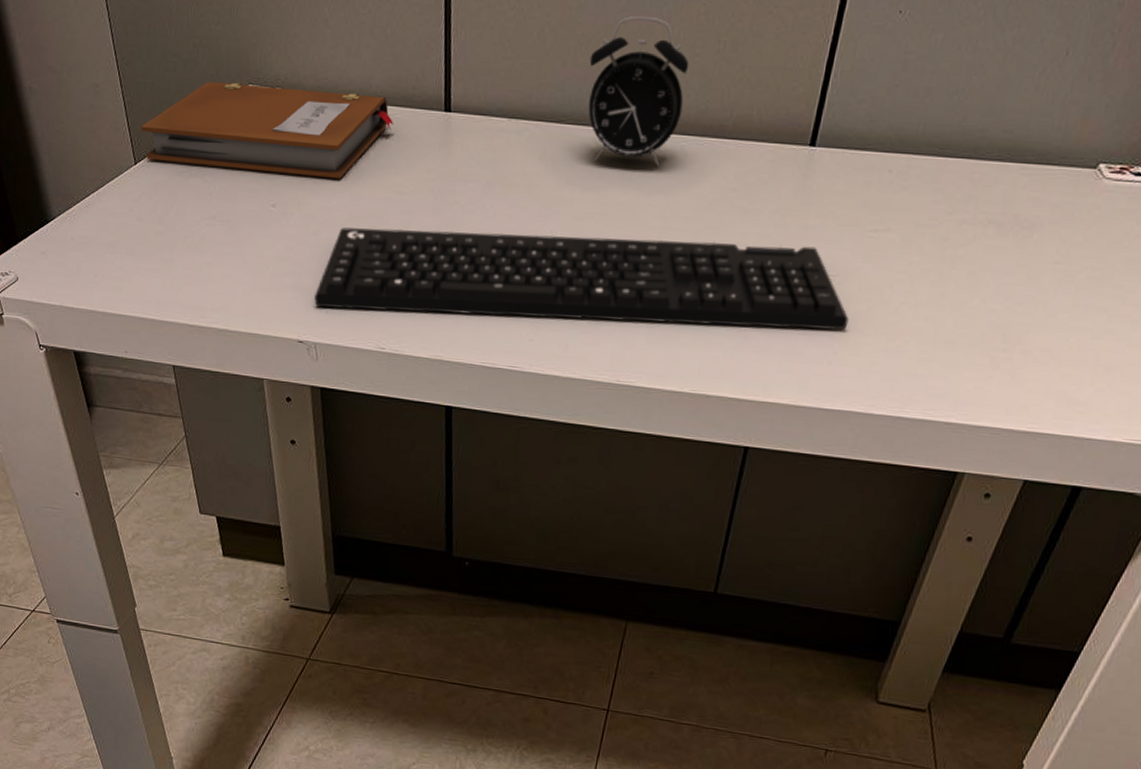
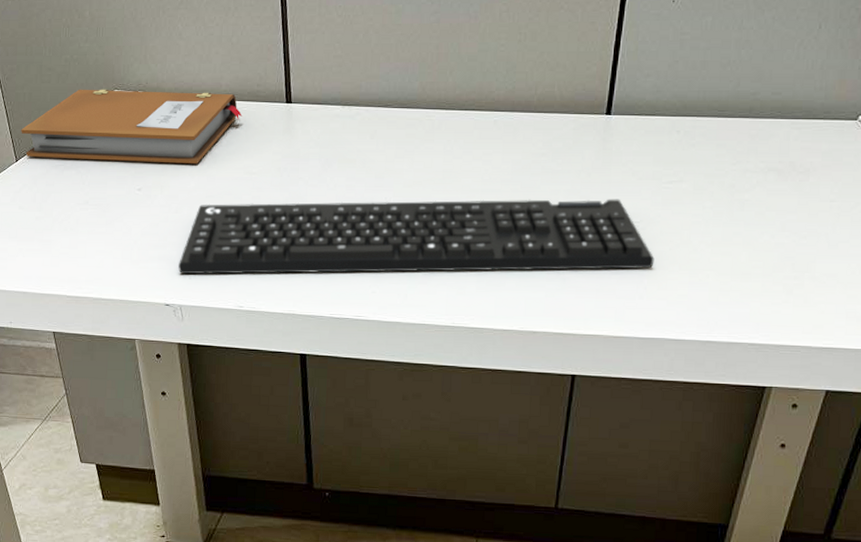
alarm clock: present [588,15,690,166] -> none [409,16,496,139]

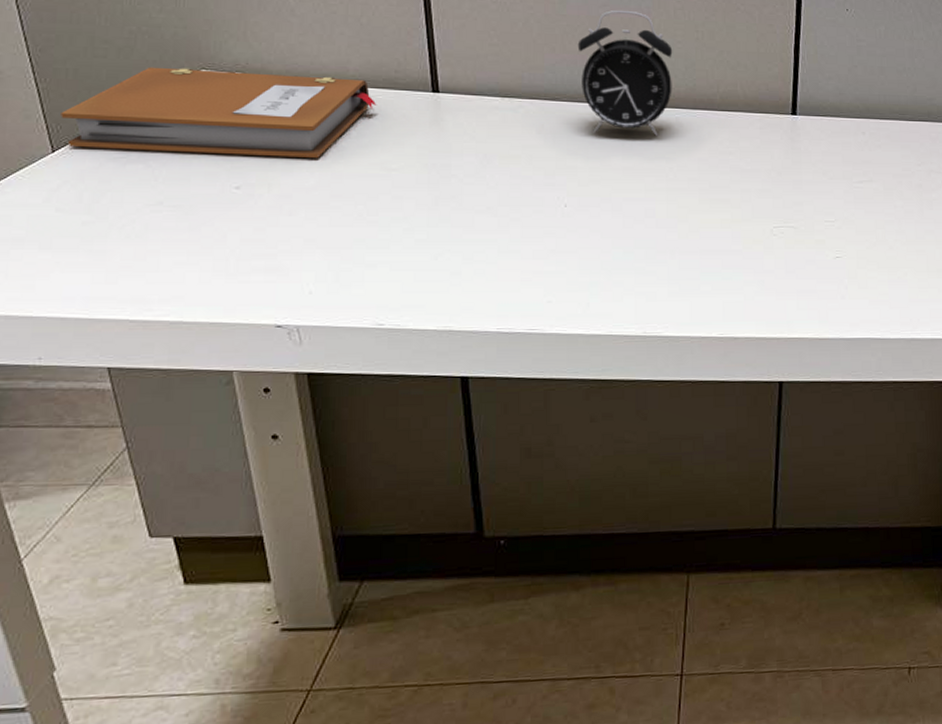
keyboard: present [177,199,655,275] -> none [292,198,853,289]
alarm clock: none [409,16,496,139] -> present [577,10,673,136]

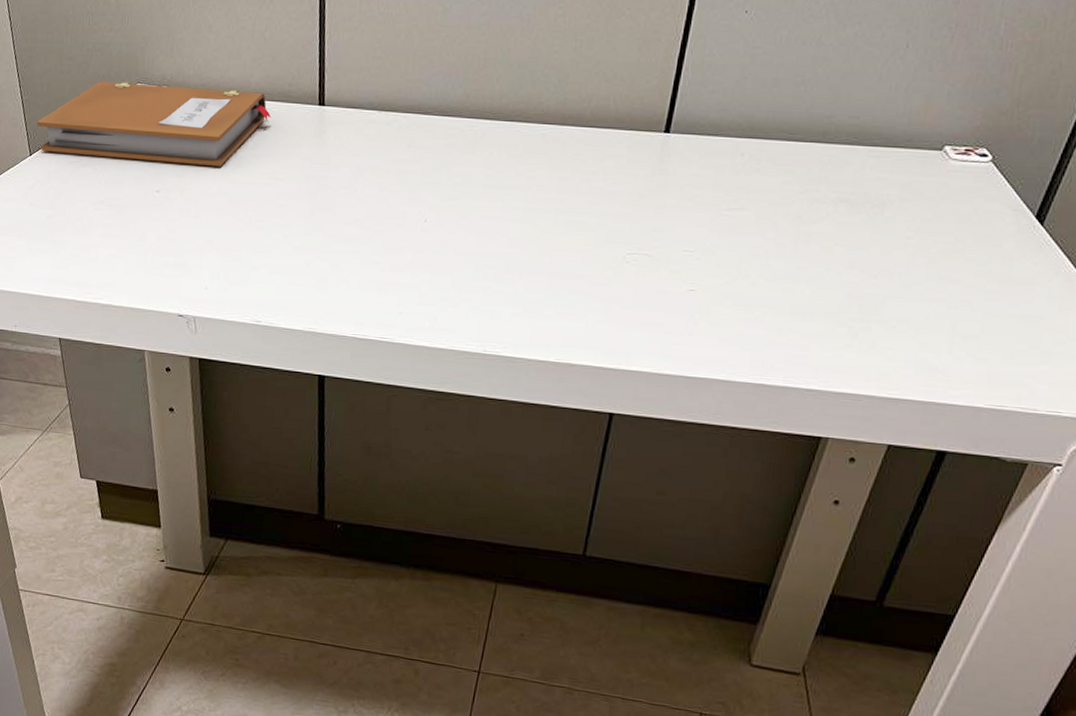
alarm clock: present [577,10,673,136] -> none [453,18,548,153]

